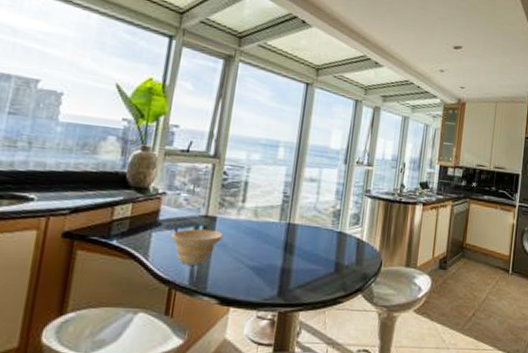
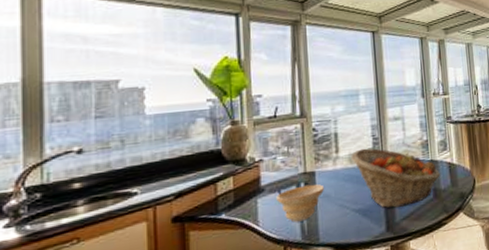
fruit basket: none [256,204,346,274] -> present [350,148,440,208]

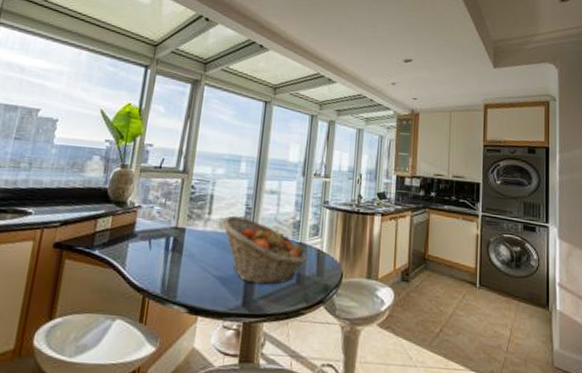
bowl: present [276,184,325,223] -> none [145,239,192,275]

